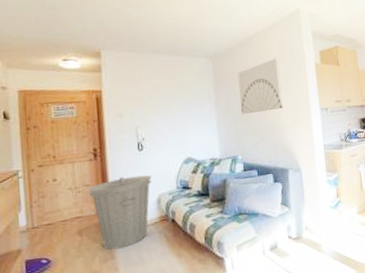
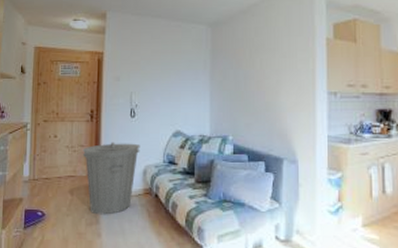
wall art: present [238,58,283,115] -> none [237,29,284,91]

